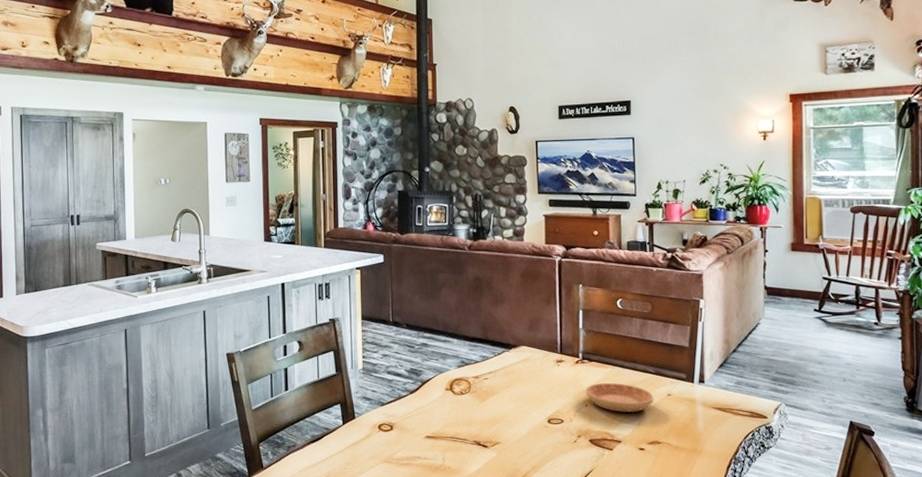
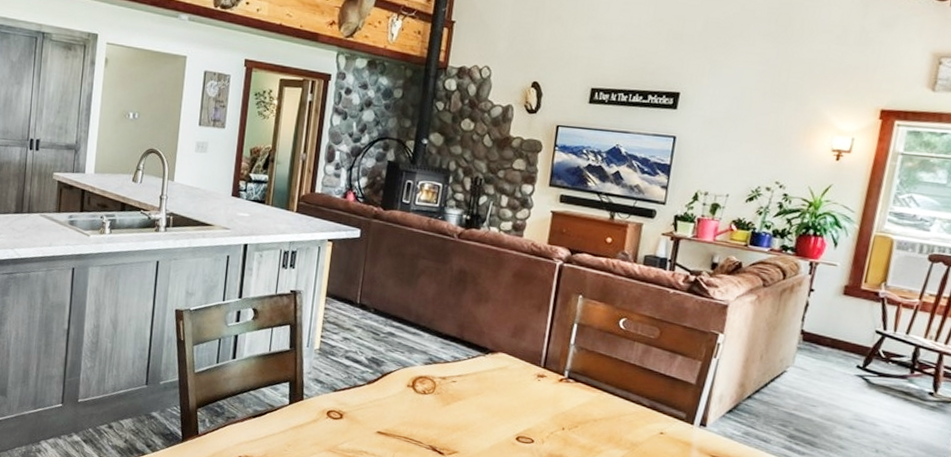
saucer: present [586,383,654,412] -> none [565,407,644,446]

